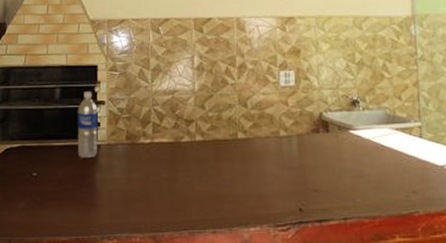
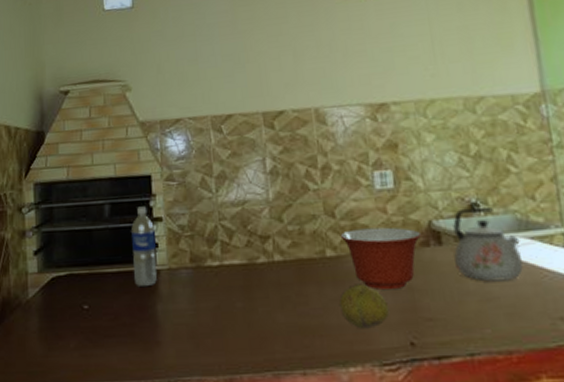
fruit: none [246,161,285,197] -> present [339,284,390,329]
mixing bowl: none [250,116,314,167] -> present [340,227,422,290]
kettle: none [337,103,389,162] -> present [453,207,523,282]

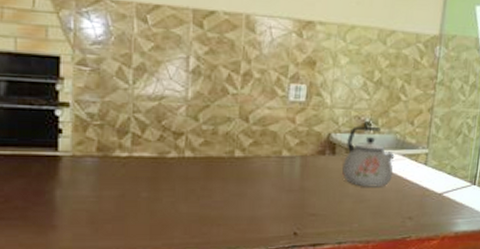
water bottle: present [130,206,158,288] -> none [30,88,59,172]
fruit: present [339,284,390,329] -> none [240,182,282,221]
mixing bowl: present [340,227,422,290] -> none [250,134,321,189]

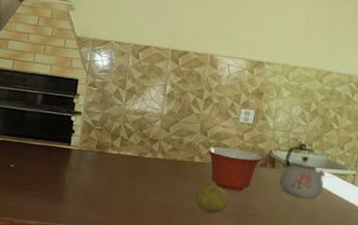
fruit: none [240,182,282,221] -> present [196,183,229,214]
mixing bowl: none [250,134,321,189] -> present [207,146,263,192]

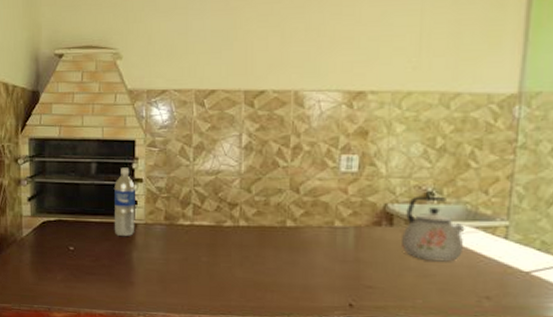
water bottle: none [52,101,74,160] -> present [113,167,135,237]
fruit: present [196,183,229,214] -> none [293,252,336,290]
mixing bowl: present [207,146,263,192] -> none [301,205,376,260]

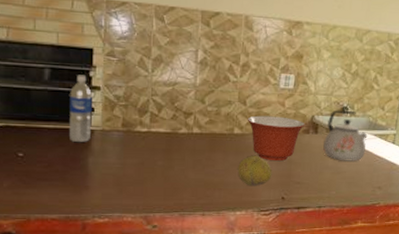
fruit: none [293,252,336,290] -> present [238,155,272,187]
mixing bowl: none [301,205,376,260] -> present [247,115,305,161]

